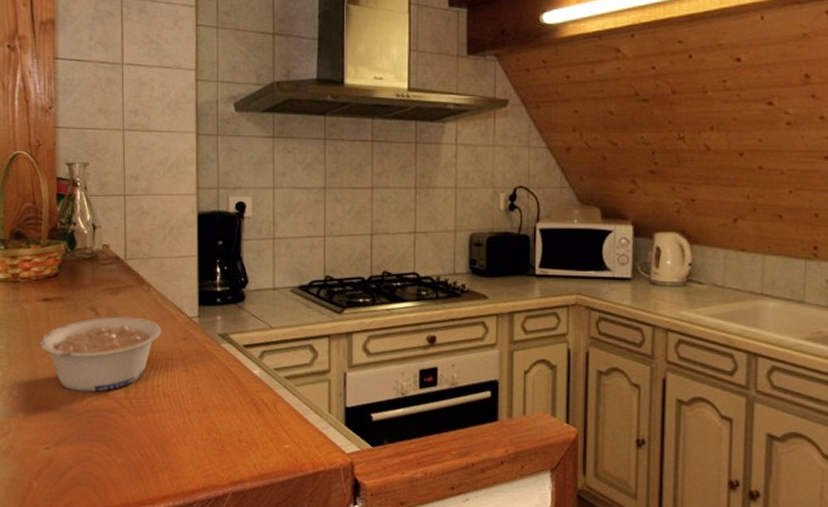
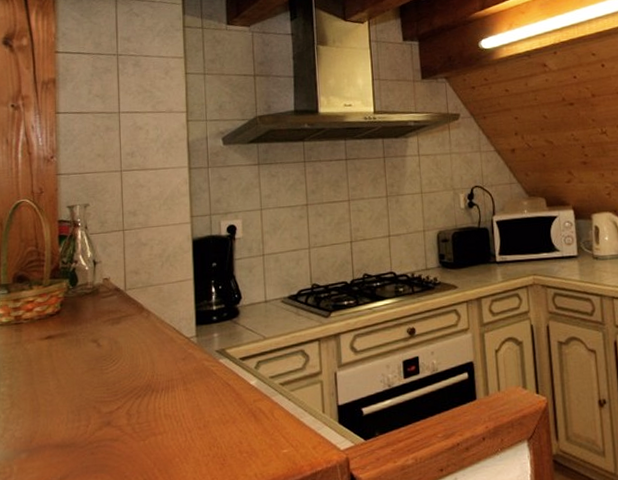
legume: present [39,316,162,392] -> none [42,344,162,425]

